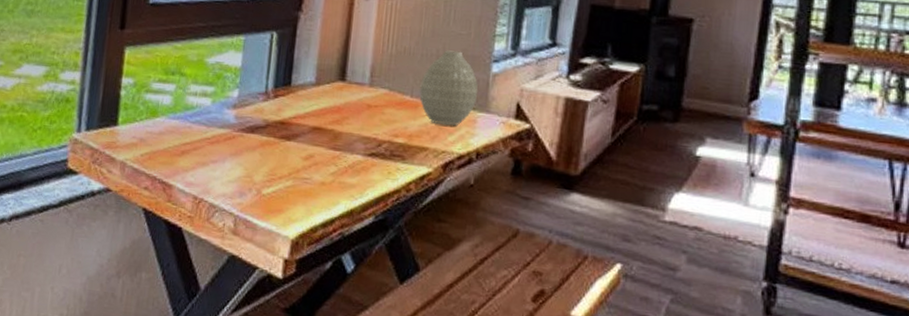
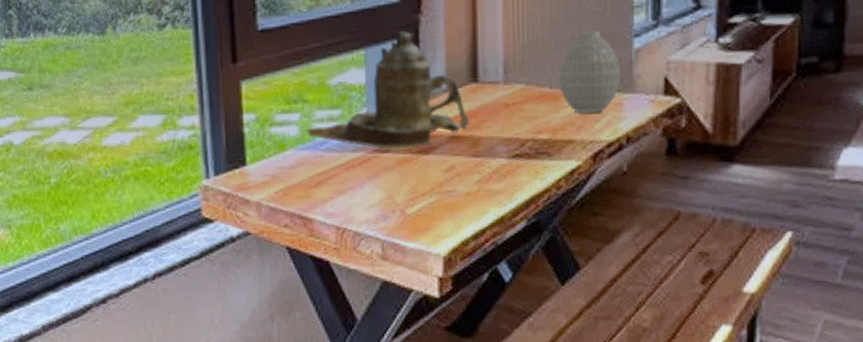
teapot: none [178,24,334,134] -> present [305,31,470,152]

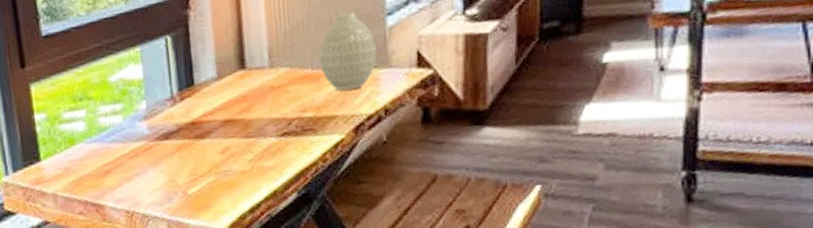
teapot: present [305,31,470,152] -> none [92,26,241,139]

